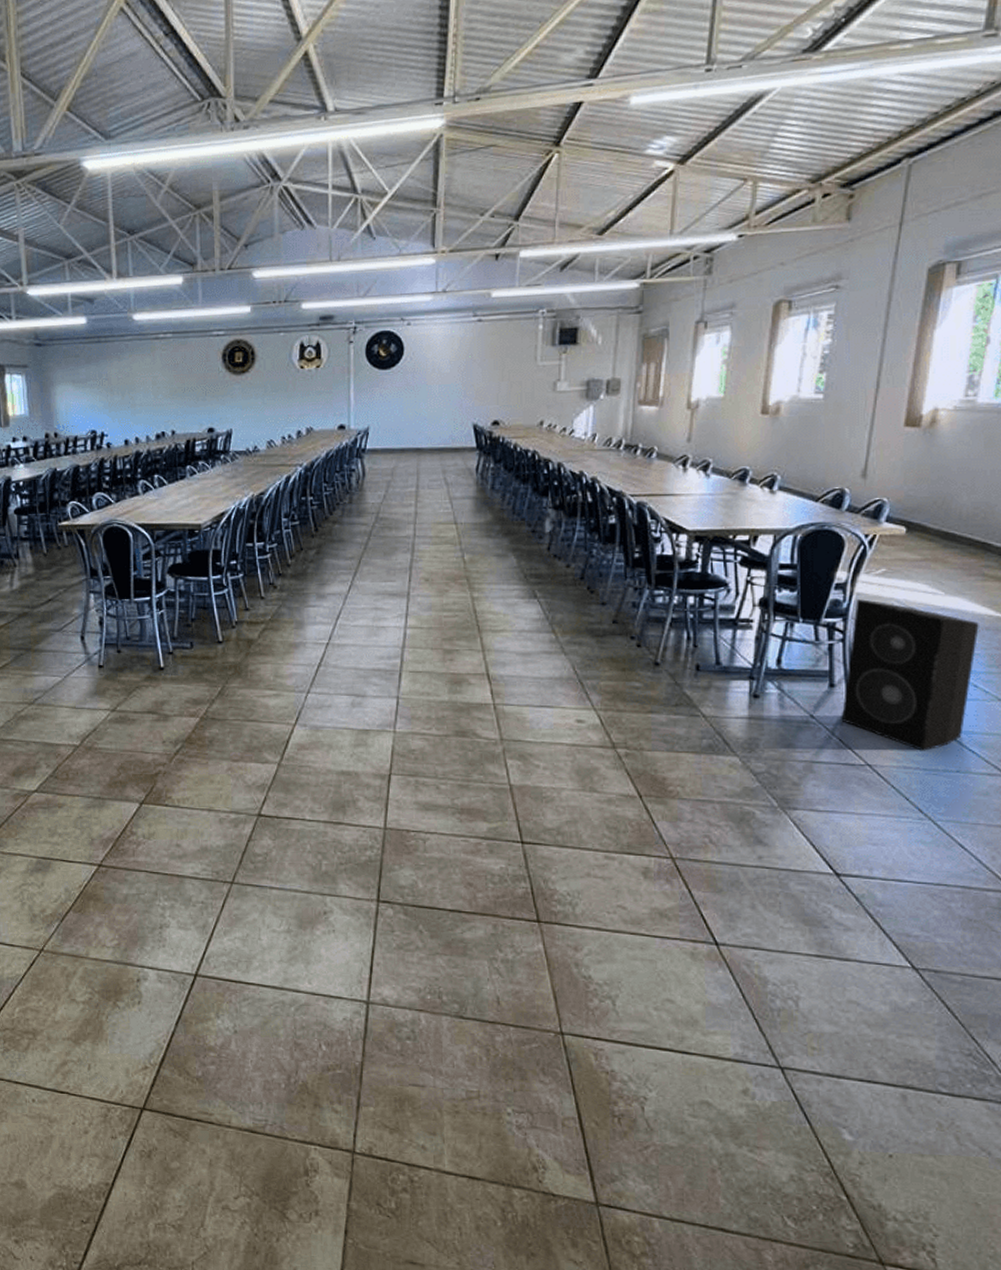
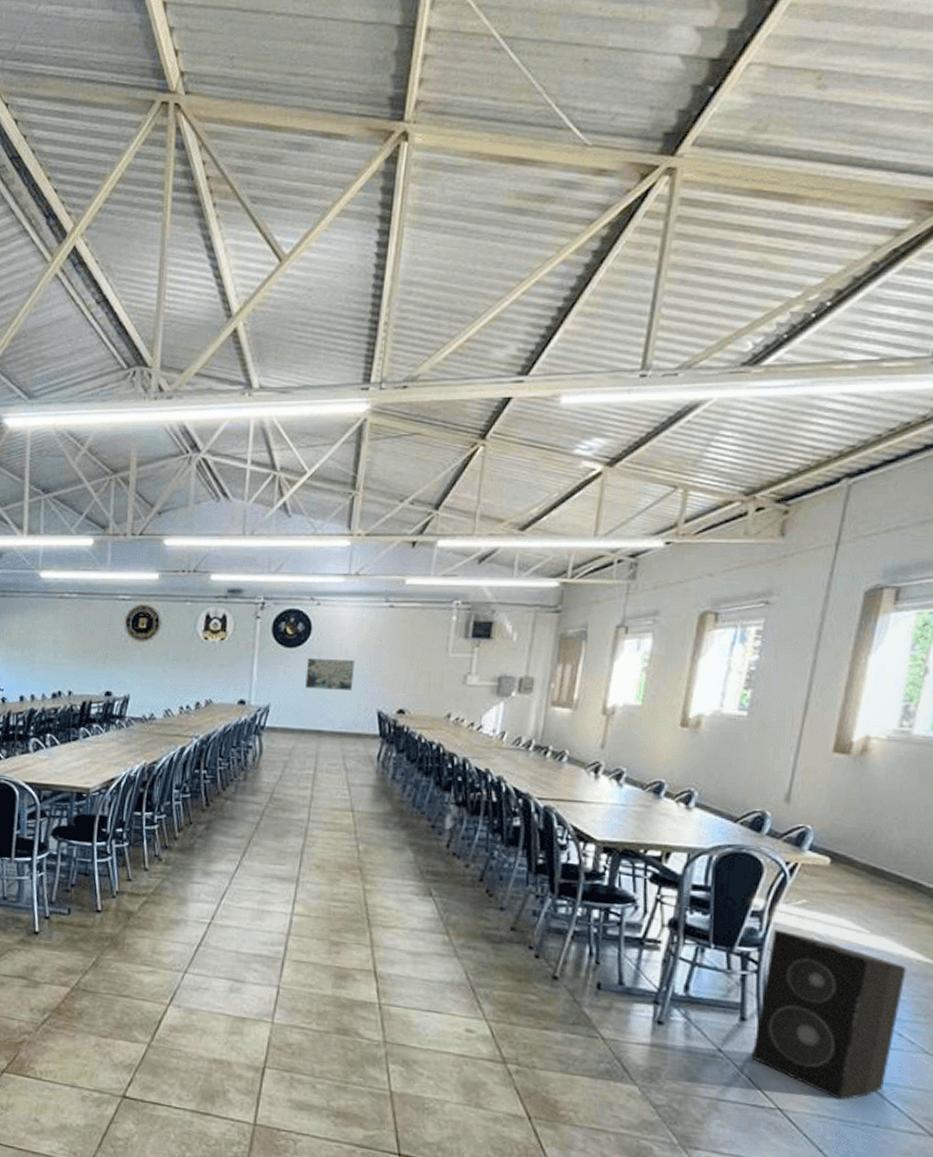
wall art: none [401,377,448,408] -> present [305,659,354,690]

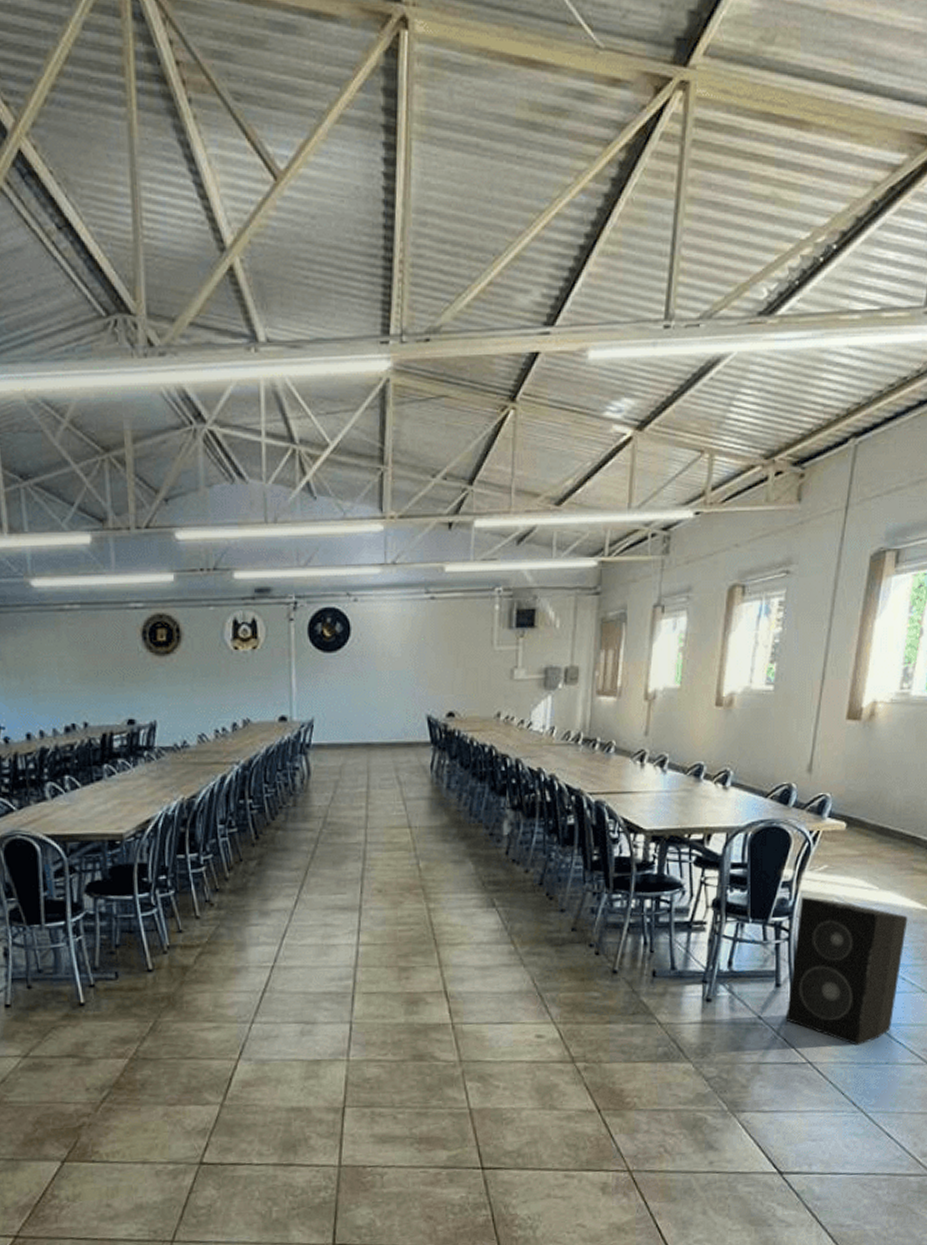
wall art: present [305,659,354,690] -> none [348,661,400,697]

